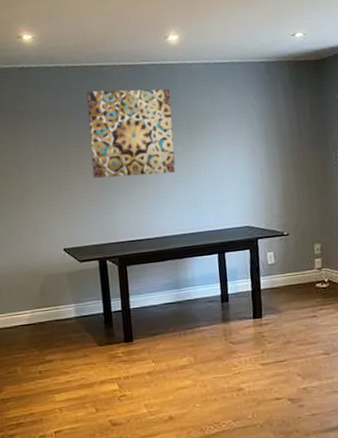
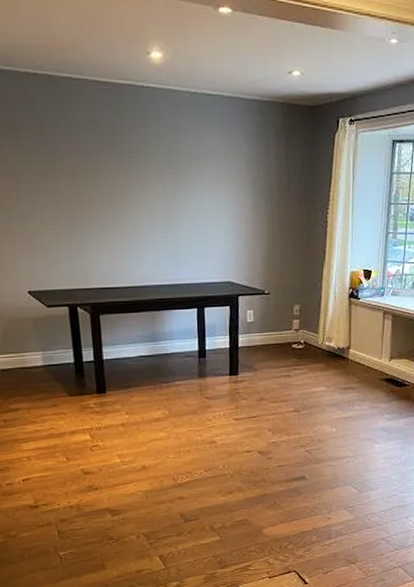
wall art: present [87,88,176,178] -> none [52,108,156,217]

